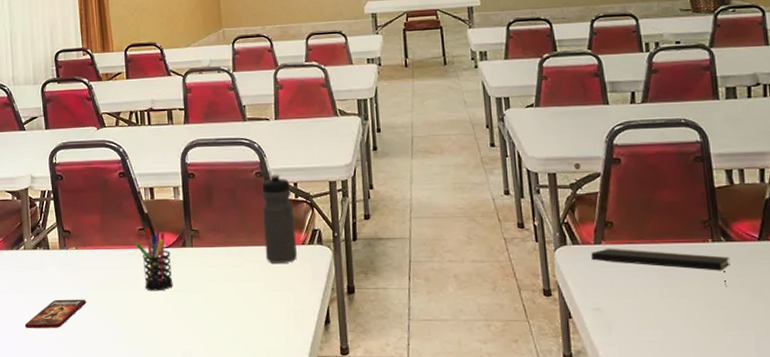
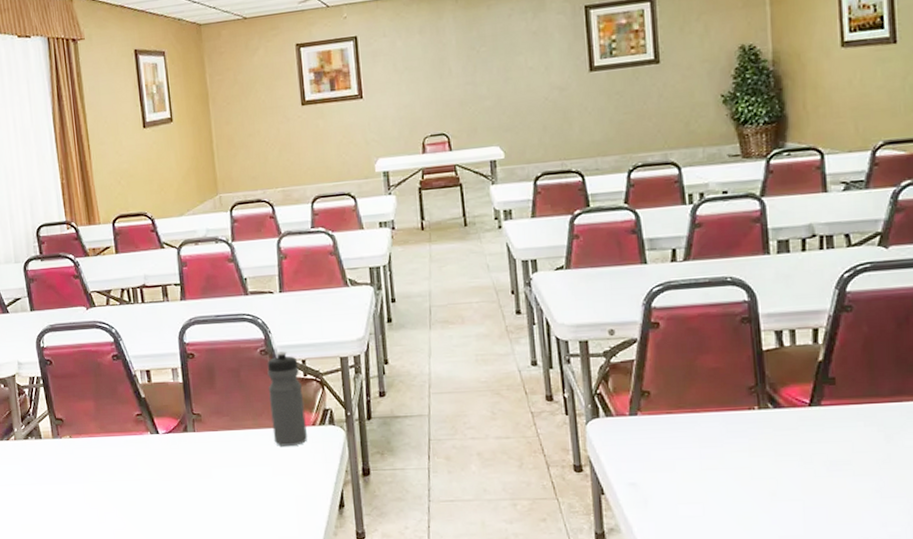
smartphone: present [24,299,86,328] -> none [19,489,84,522]
pen holder: present [136,228,173,291] -> none [134,413,176,479]
notepad: present [591,248,731,287] -> none [626,419,778,457]

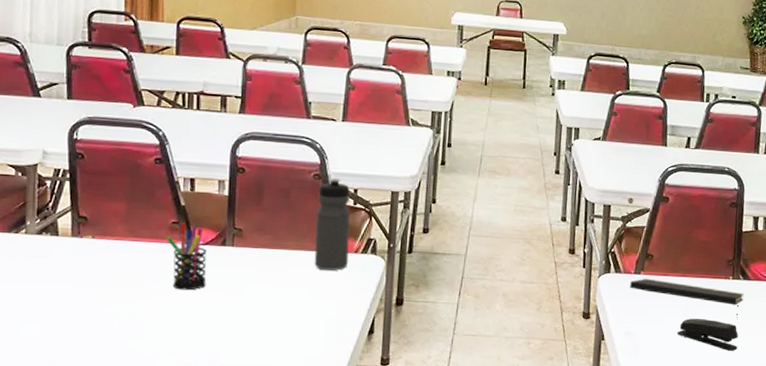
pen holder: none [134,413,176,479] -> present [167,222,207,291]
notepad: none [626,419,778,457] -> present [630,278,744,320]
stapler: none [694,460,779,495] -> present [676,318,738,351]

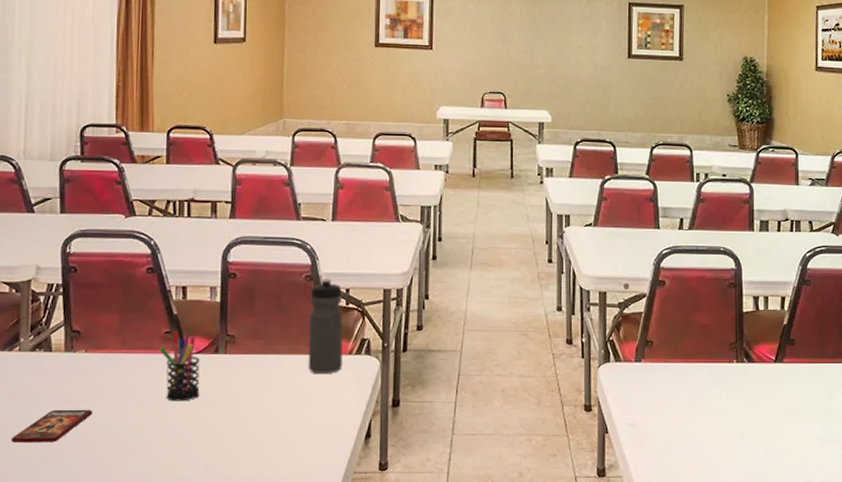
smartphone: none [17,292,99,324] -> present [10,409,93,443]
notepad: present [630,278,744,320] -> none [631,366,750,405]
stapler: present [676,318,738,351] -> none [682,406,747,438]

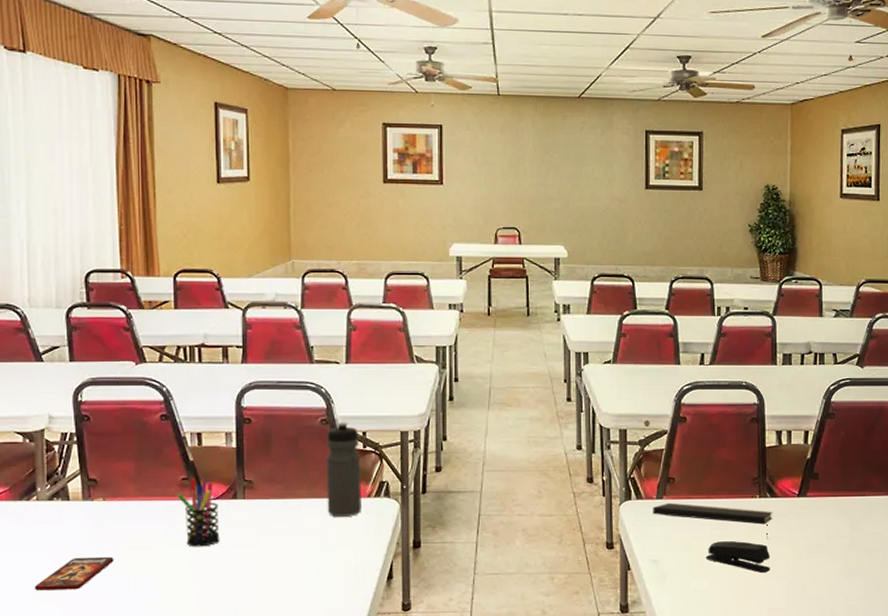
notepad: none [631,366,750,405] -> present [653,502,773,539]
stapler: none [682,406,747,438] -> present [705,541,771,573]

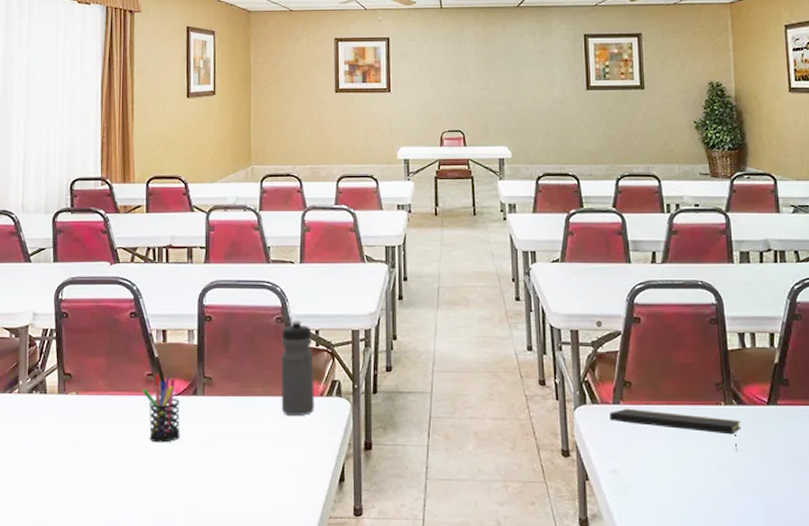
smartphone: present [34,556,114,591] -> none [11,449,83,482]
stapler: present [705,541,771,573] -> none [669,452,743,488]

